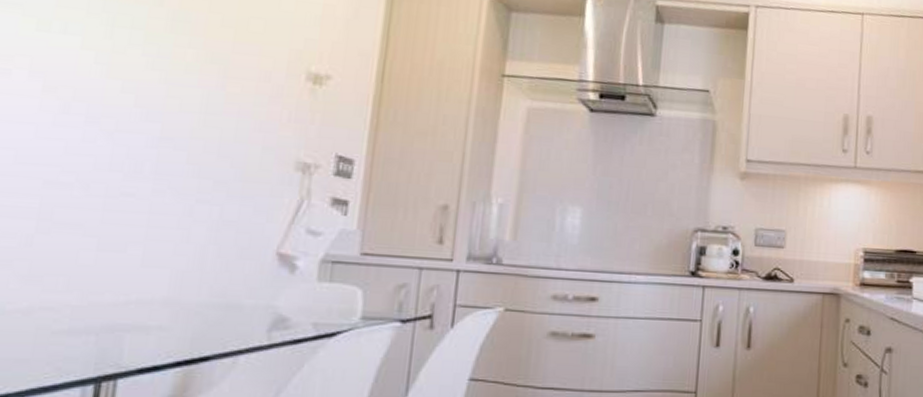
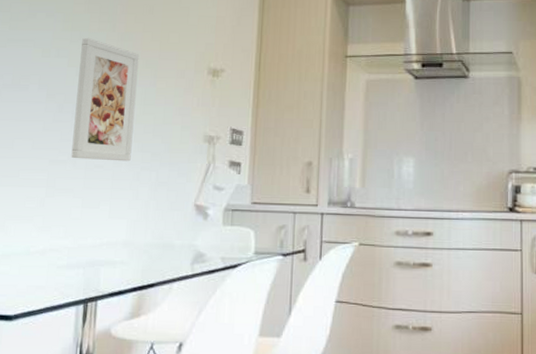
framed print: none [81,9,201,190] -> present [71,37,140,162]

